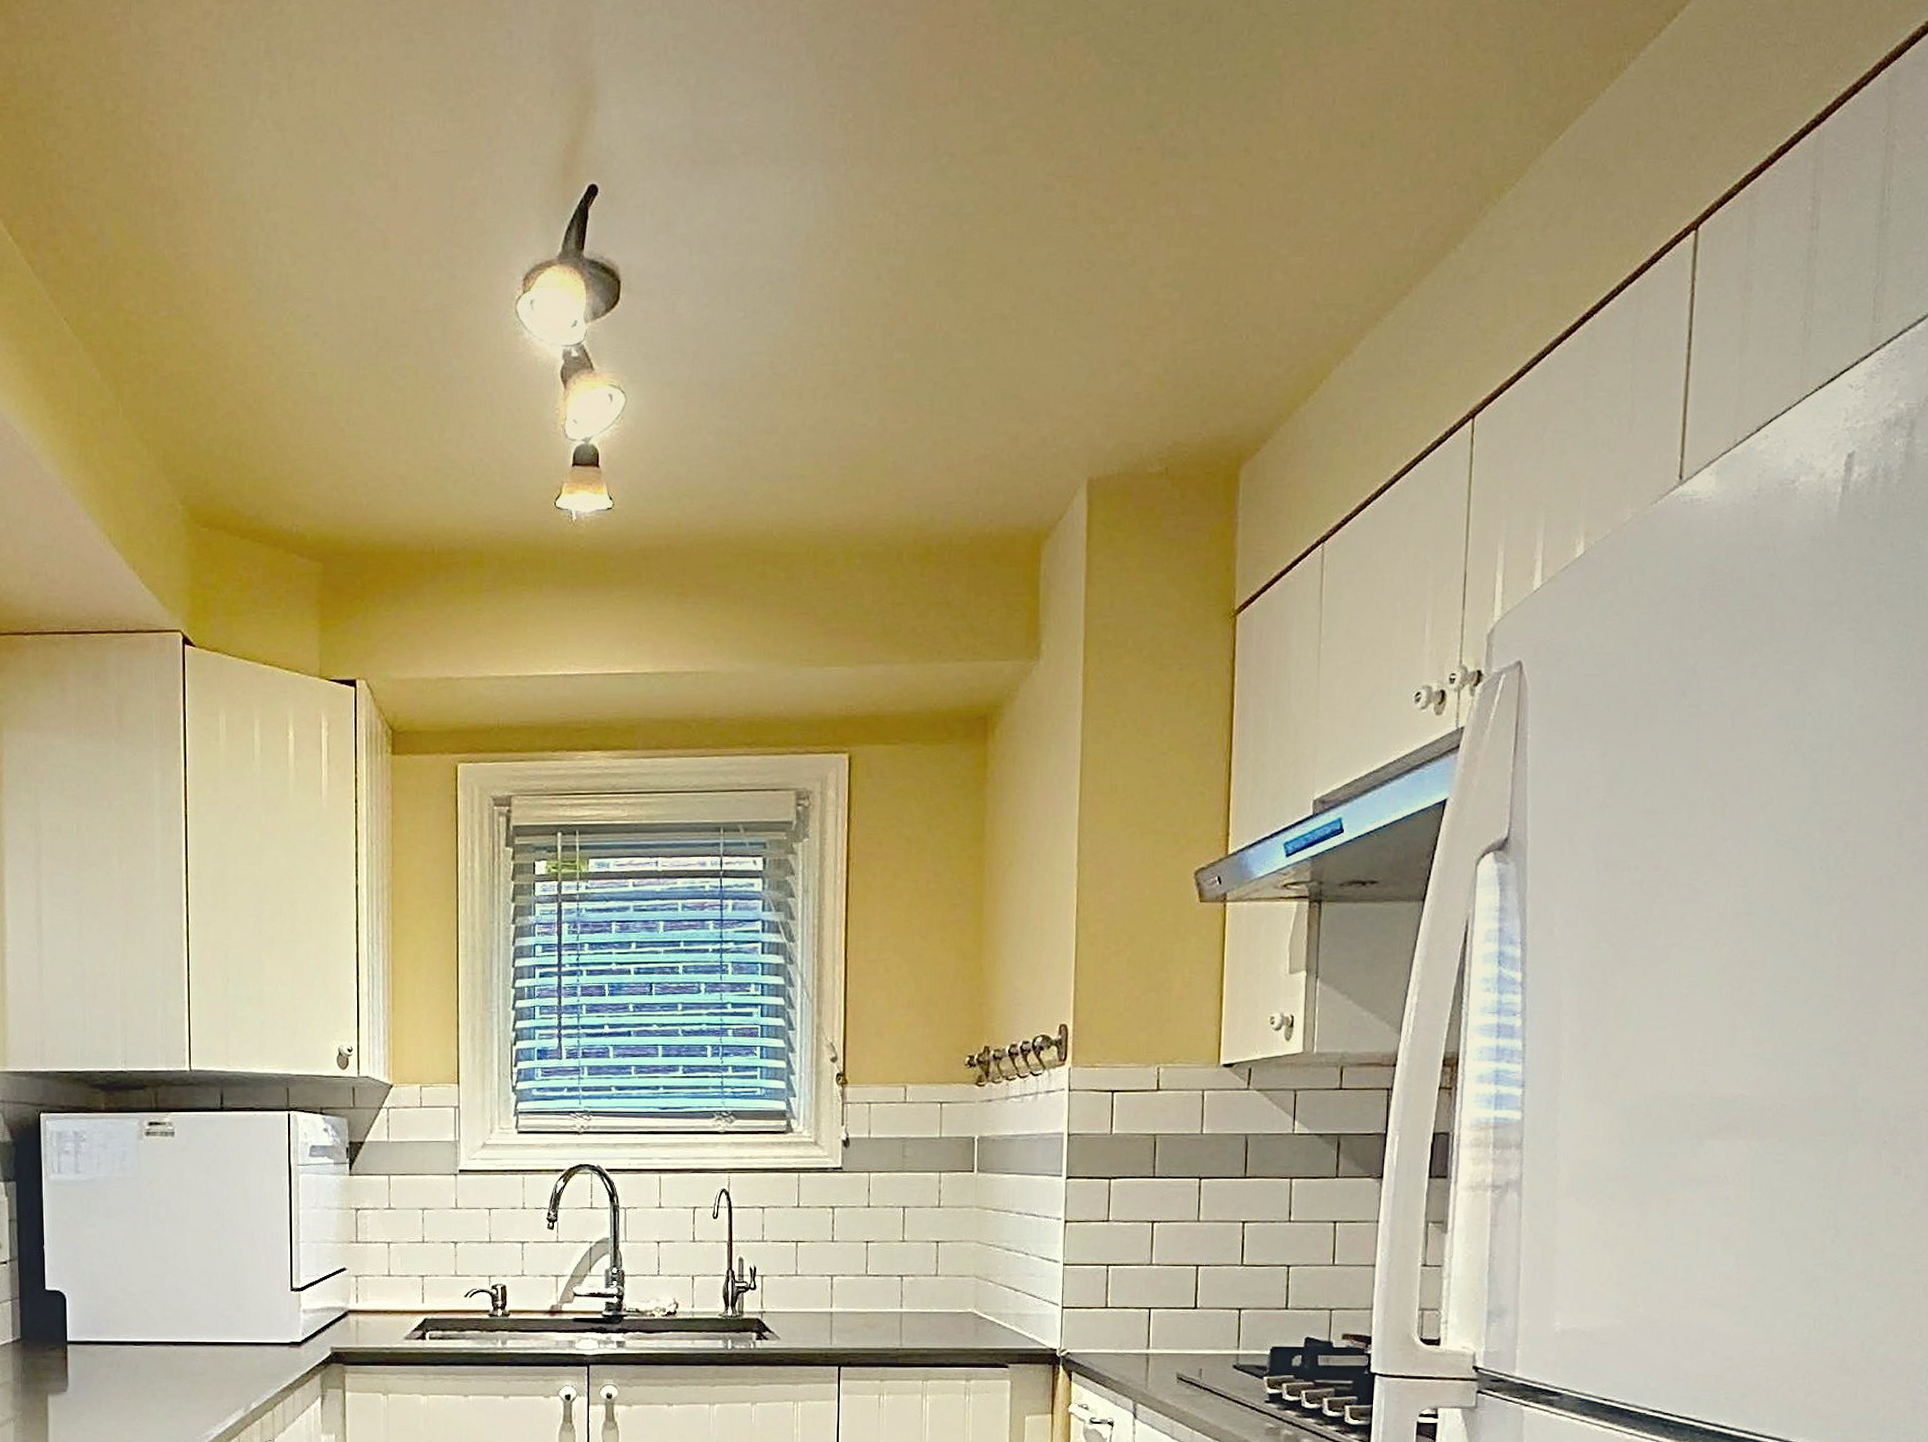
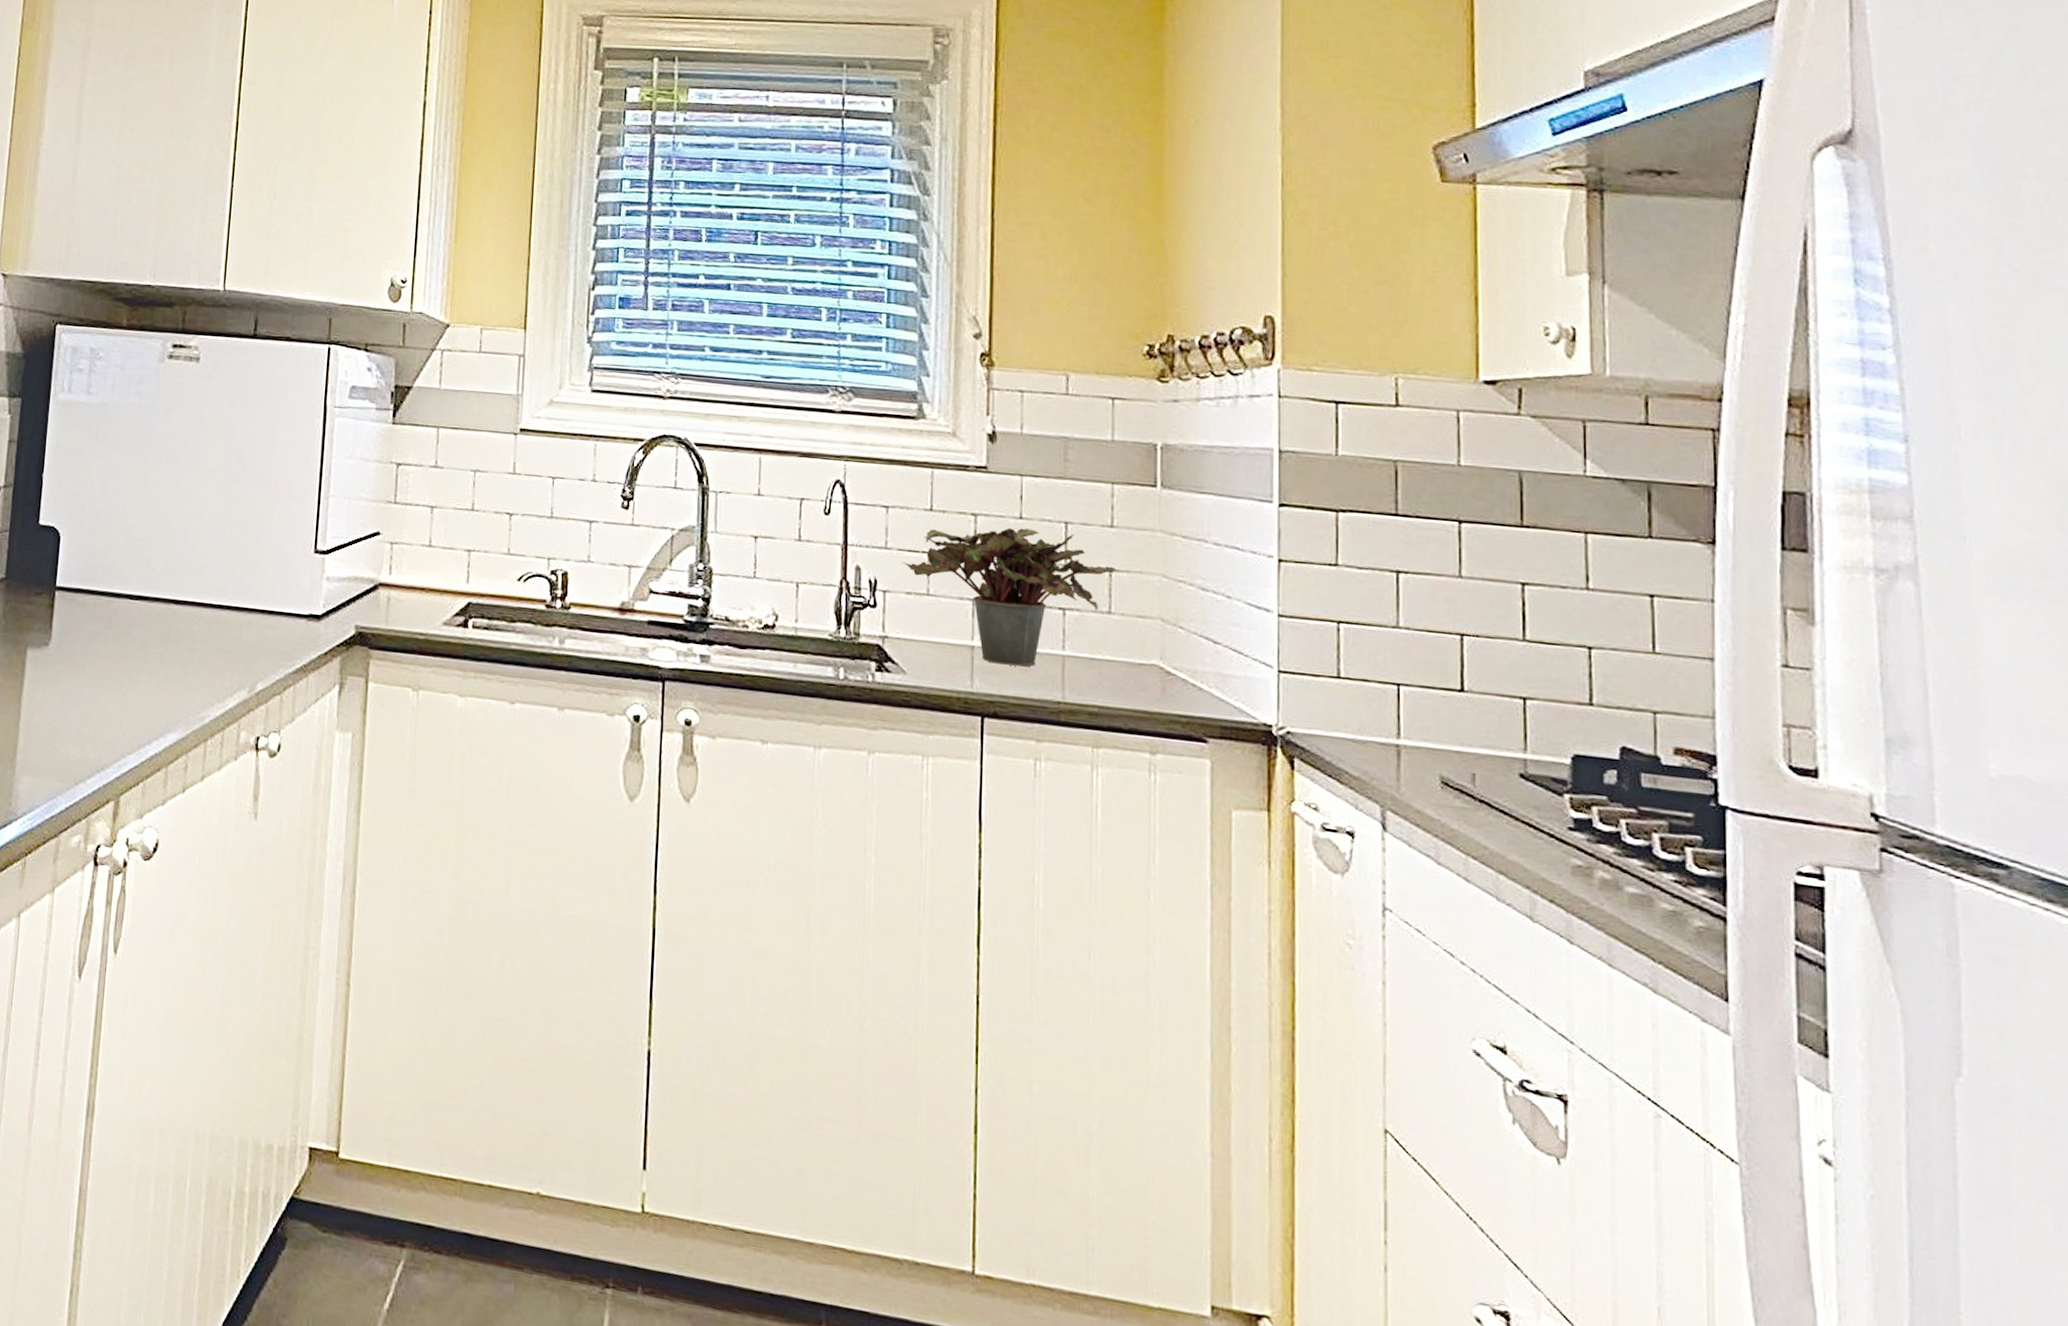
potted plant: none [777,1215,942,1324] -> present [903,528,1117,667]

